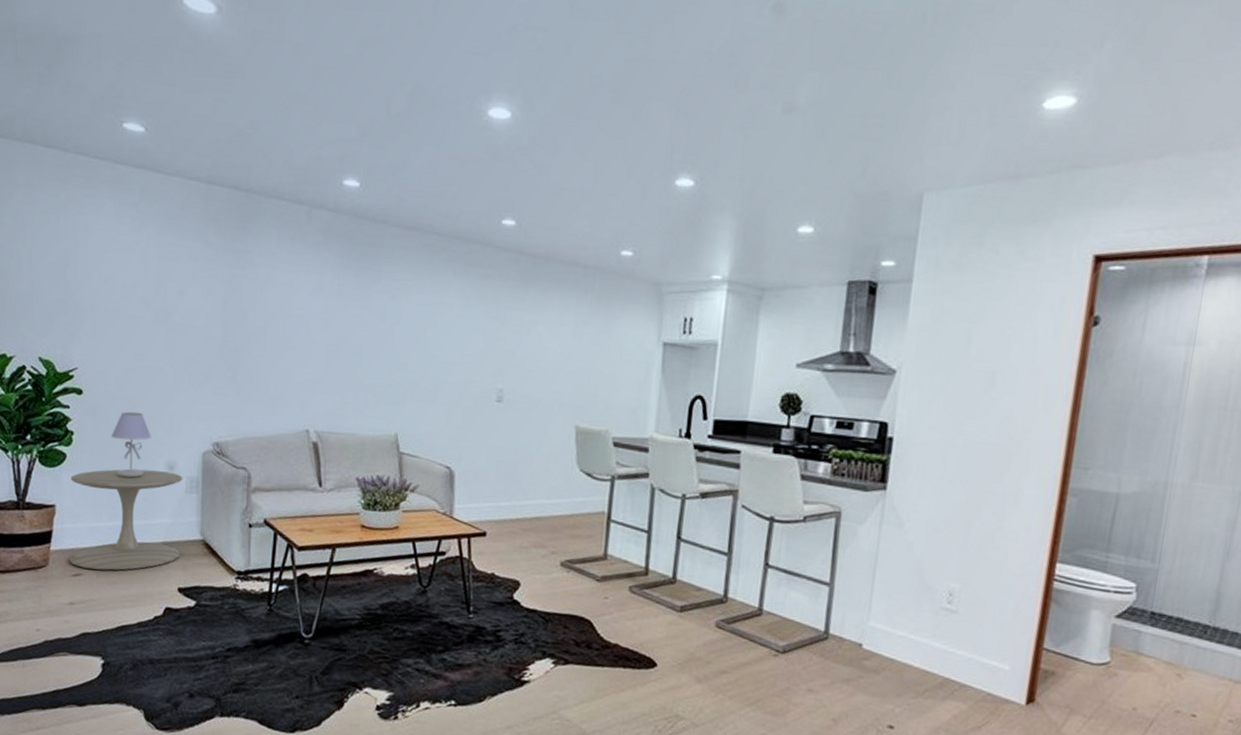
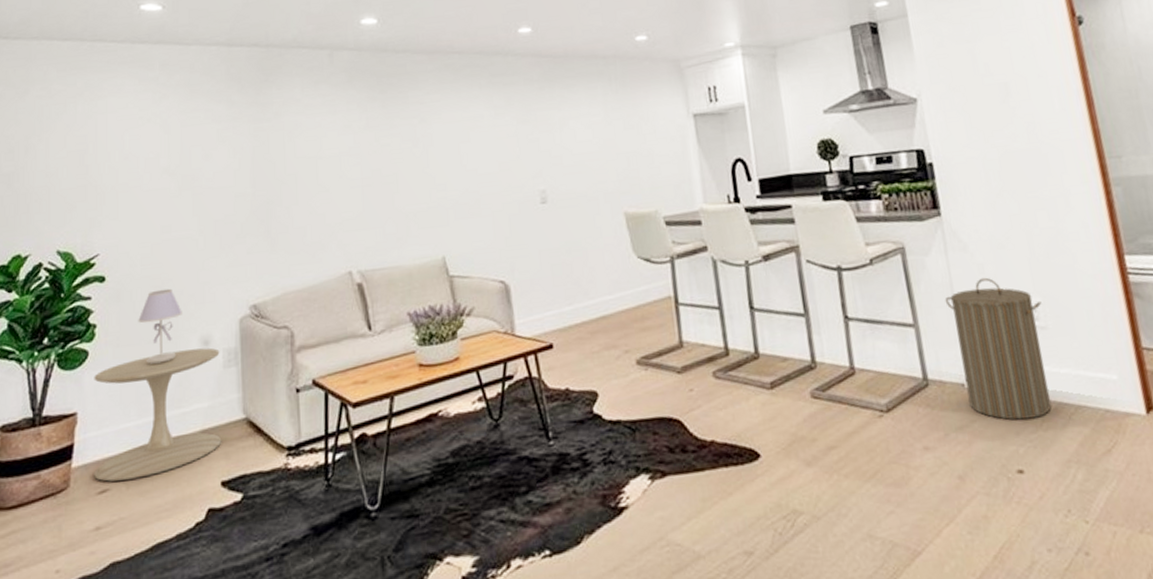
laundry hamper: none [861,555,960,687] -> present [945,277,1052,420]

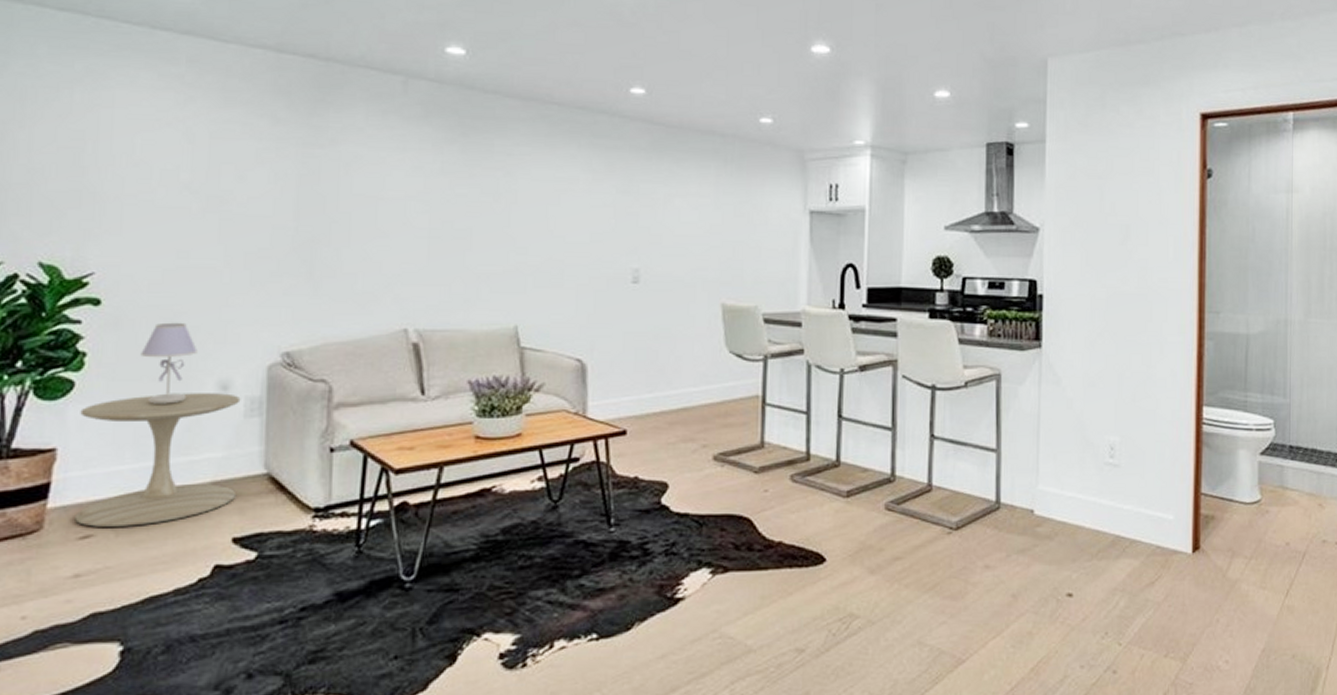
laundry hamper: present [945,277,1052,420] -> none [1030,412,1119,548]

